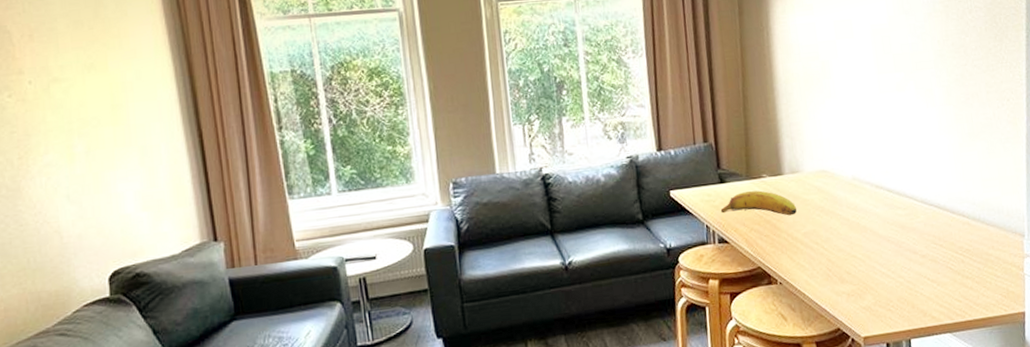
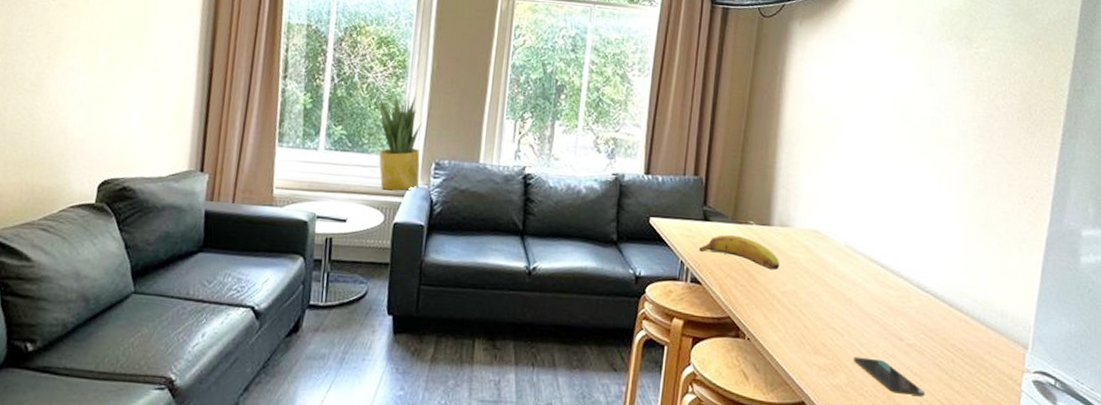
planter: none [380,119,440,220] -> present [377,93,423,192]
phone: none [876,275,944,302] -> present [853,356,926,397]

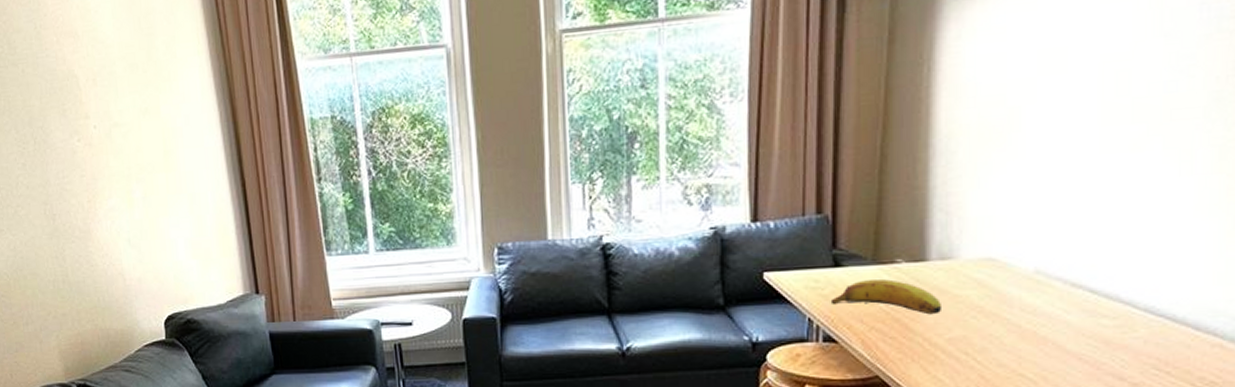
planter: present [377,93,423,192] -> none [421,174,483,286]

